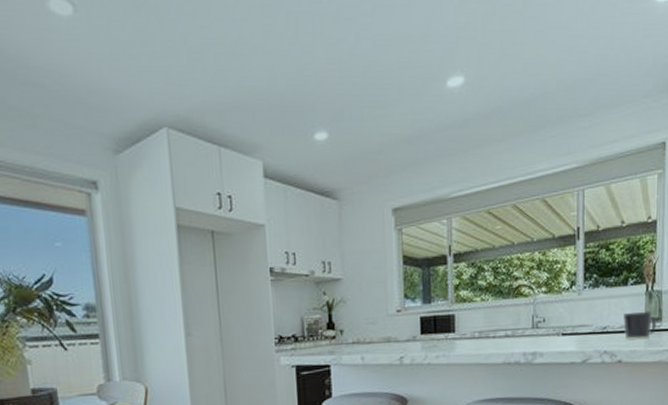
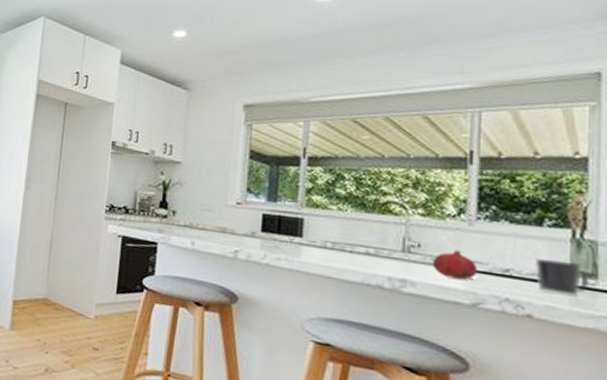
fruit: none [553,317,586,343] -> present [432,249,478,280]

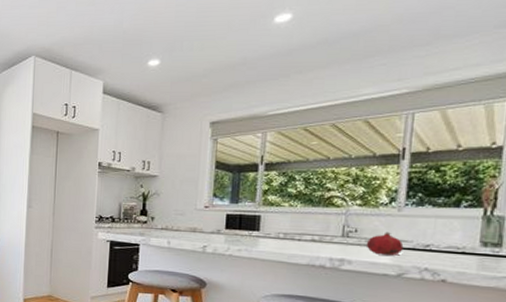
mug: present [536,258,588,297] -> none [451,233,494,264]

